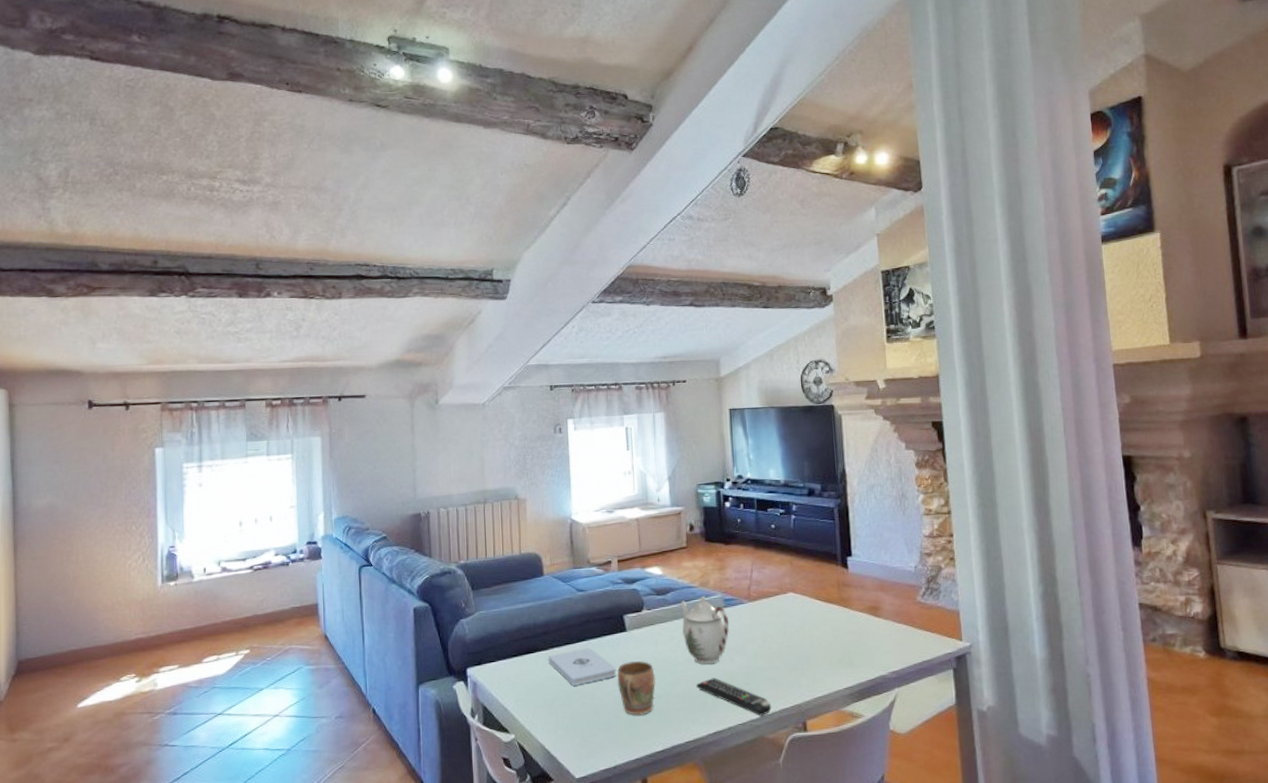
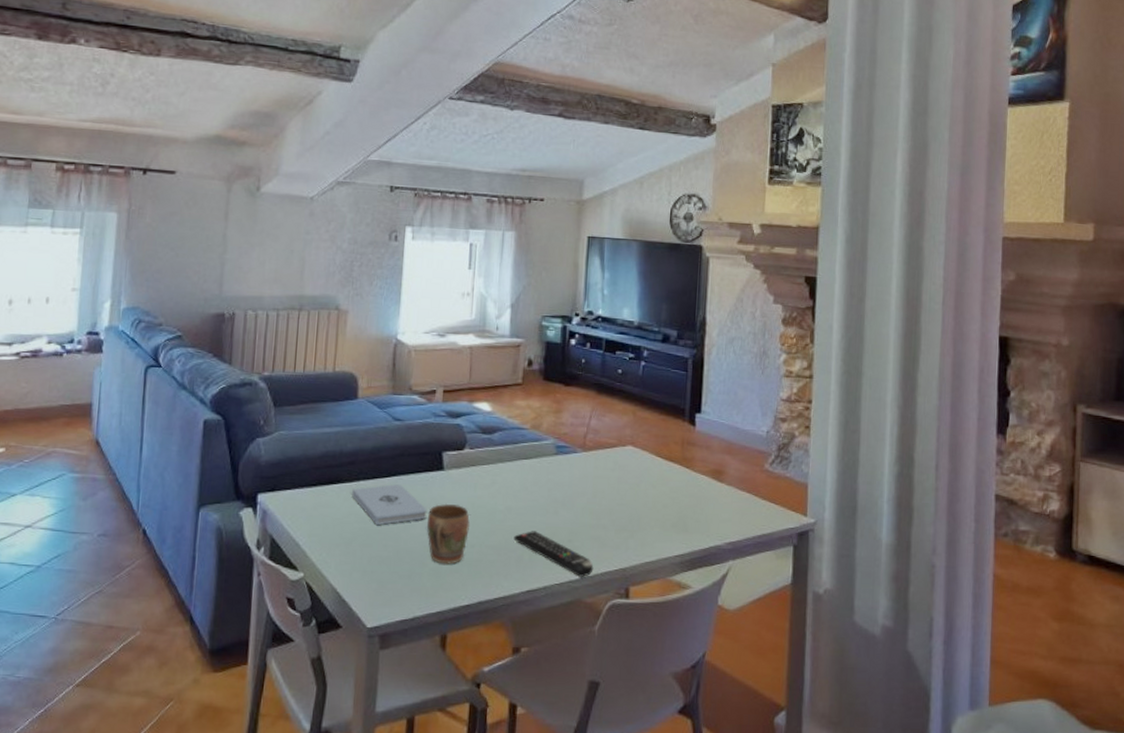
teapot: present [679,596,730,665] -> none [506,440,559,516]

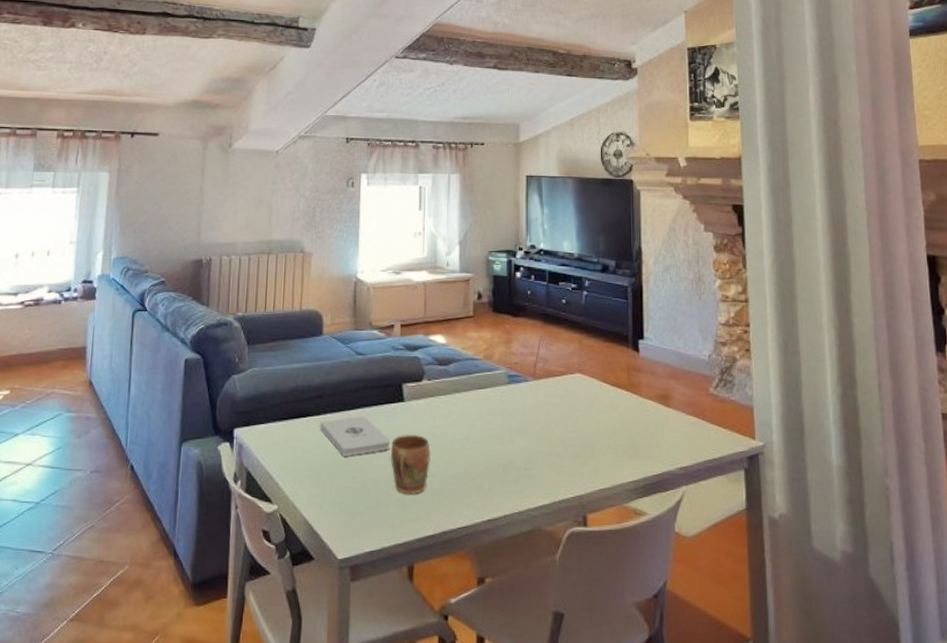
remote control: present [513,531,594,577] -> none [473,459,551,505]

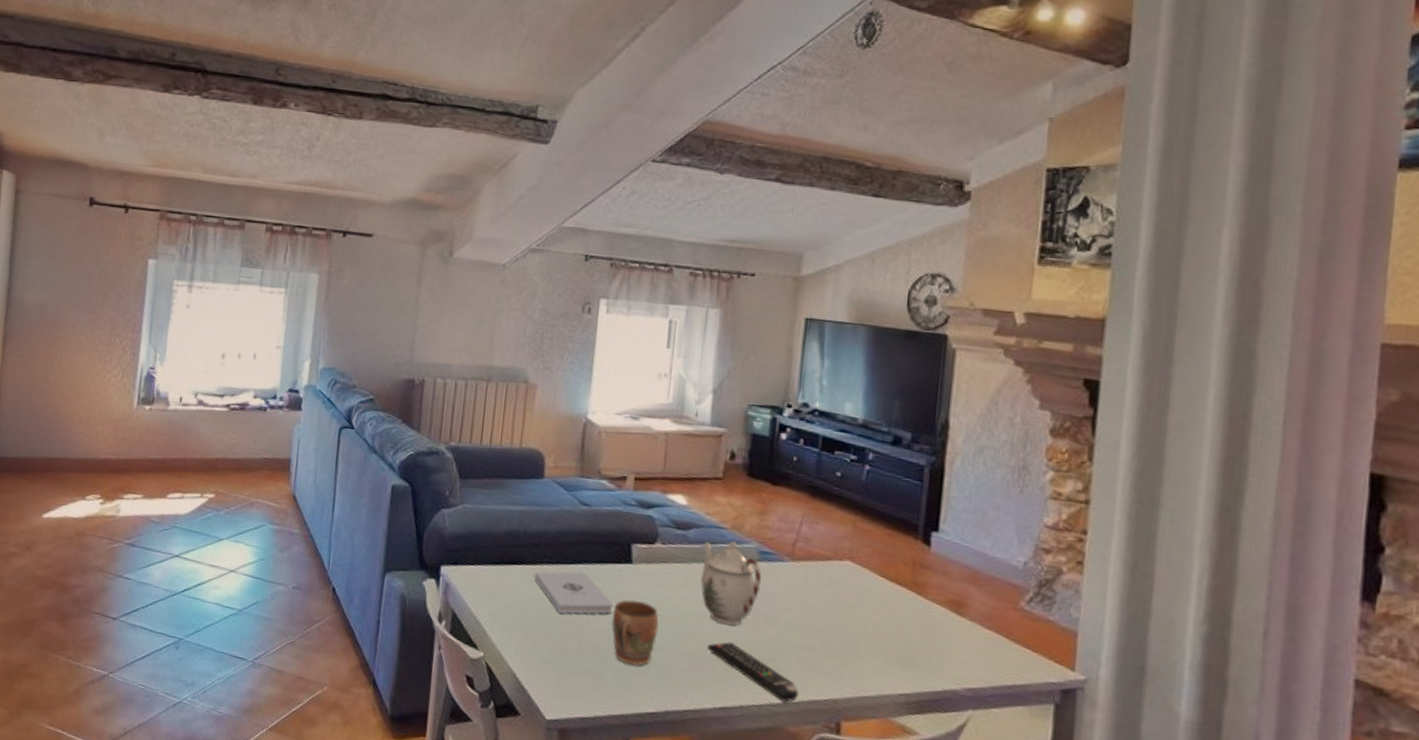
teapot: none [461,370,512,444] -> present [701,541,762,626]
remote control: none [473,459,551,505] -> present [707,642,799,702]

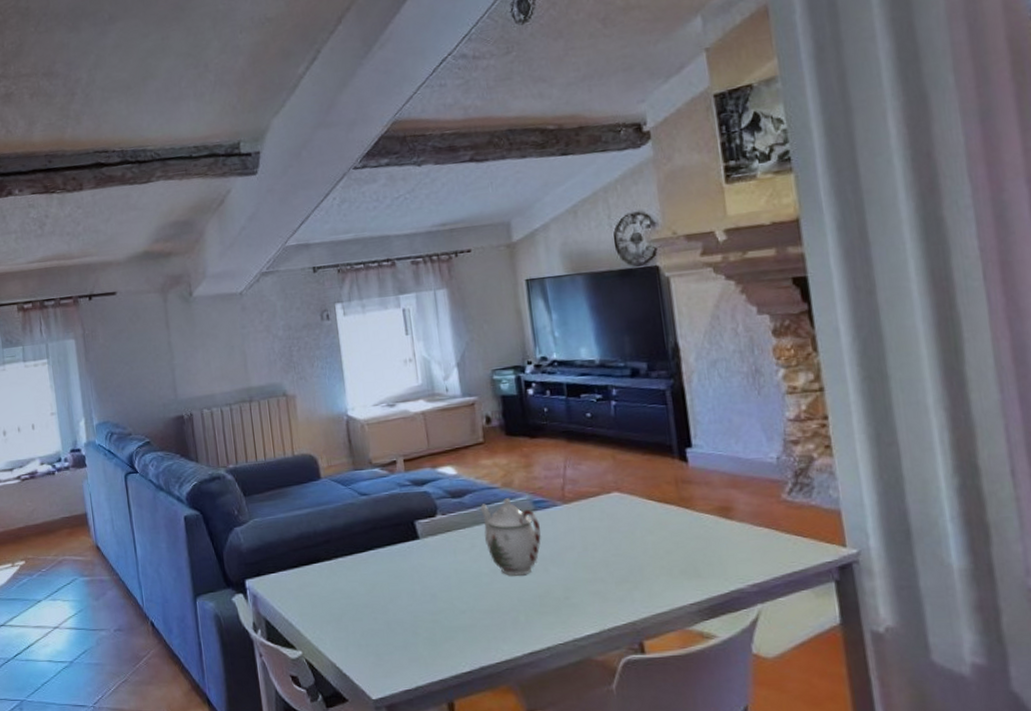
notepad: present [534,571,613,614] -> none [332,557,411,600]
mug: present [611,599,660,666] -> none [412,571,458,632]
remote control: present [707,642,799,702] -> none [505,591,599,635]

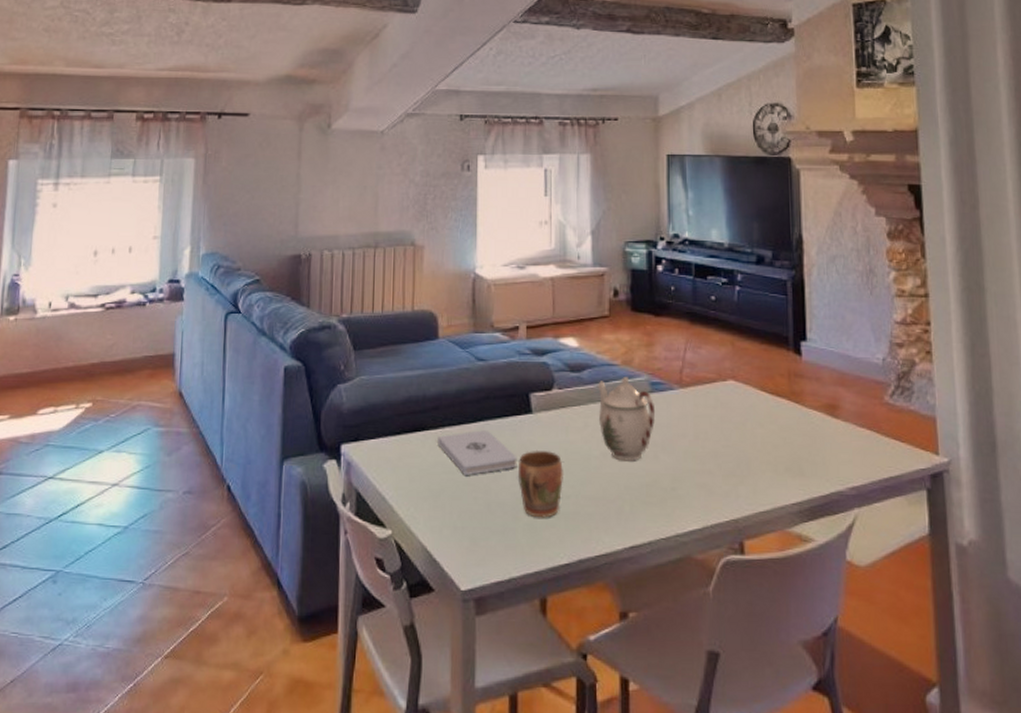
notepad: none [332,557,411,600] -> present [438,430,517,476]
mug: none [412,571,458,632] -> present [517,449,564,518]

